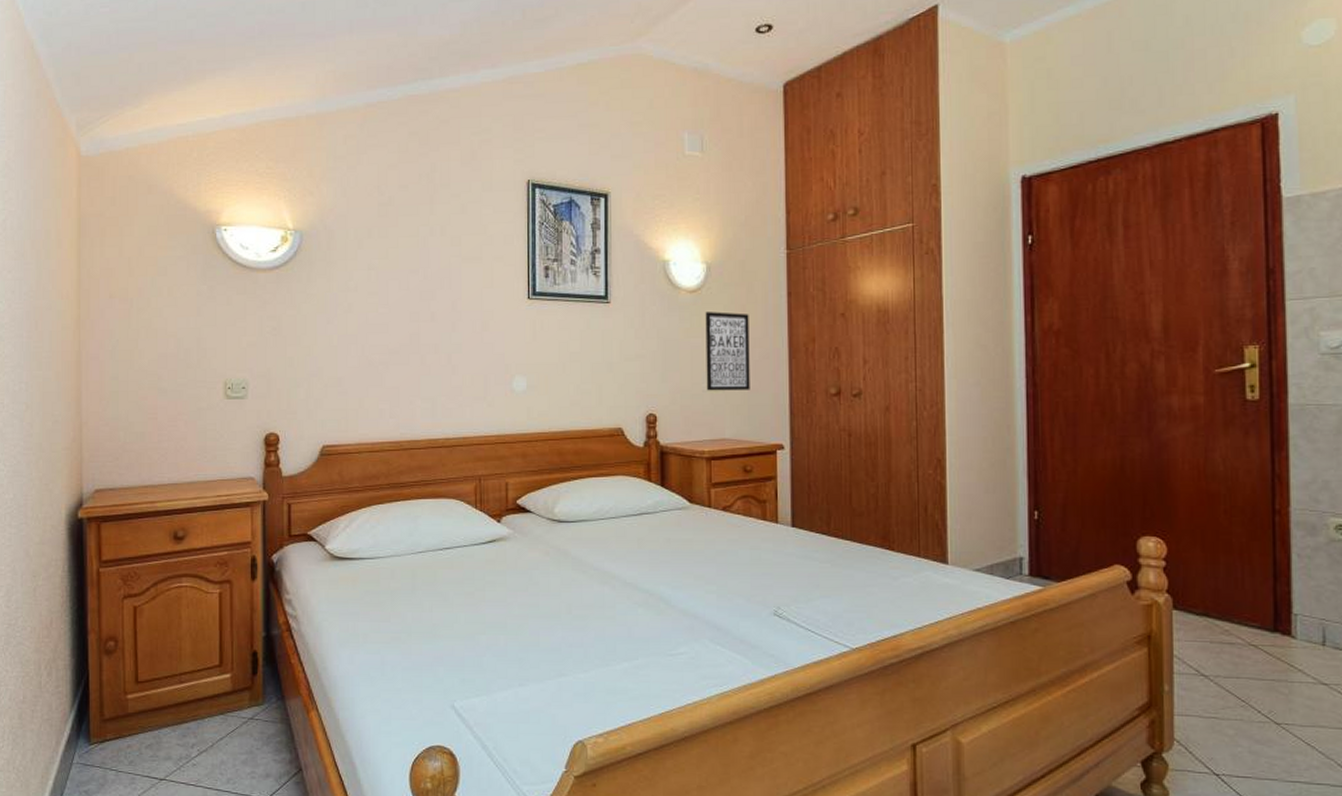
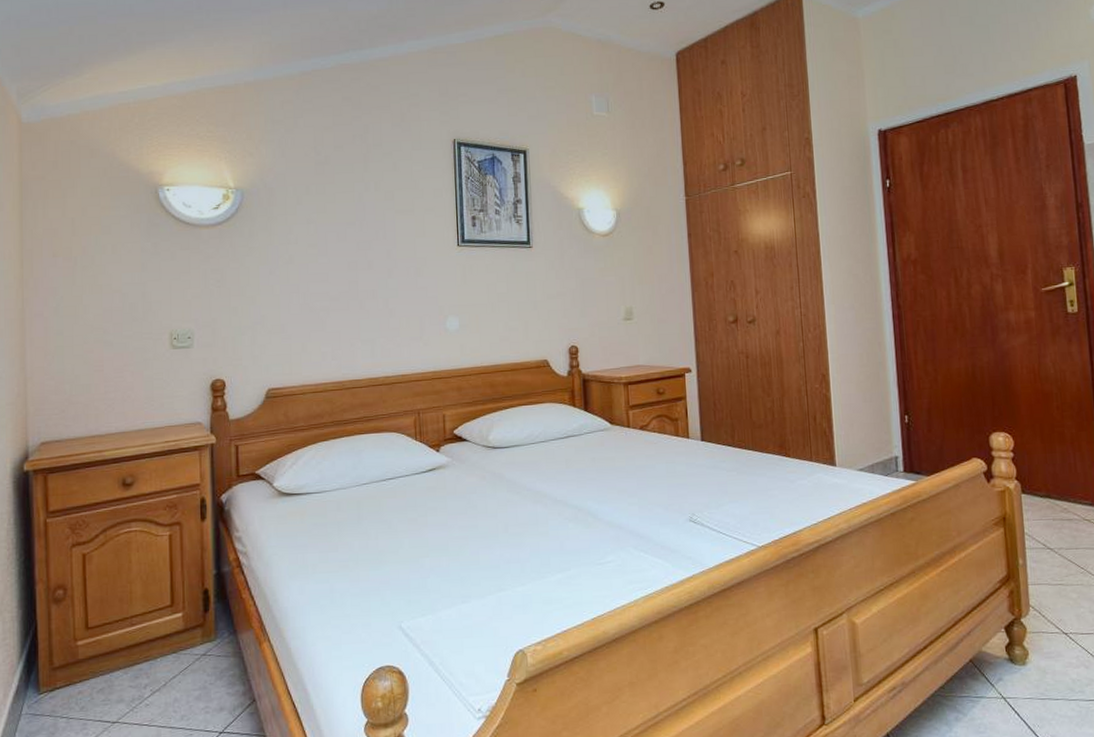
wall art: present [705,312,750,391] -> none [617,252,659,323]

